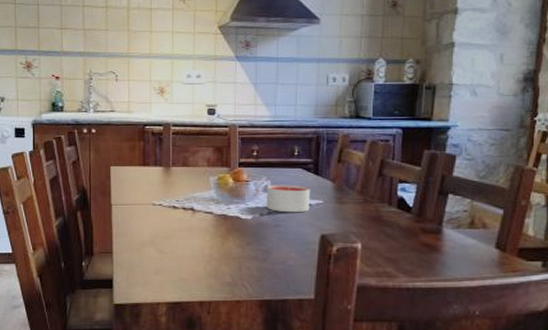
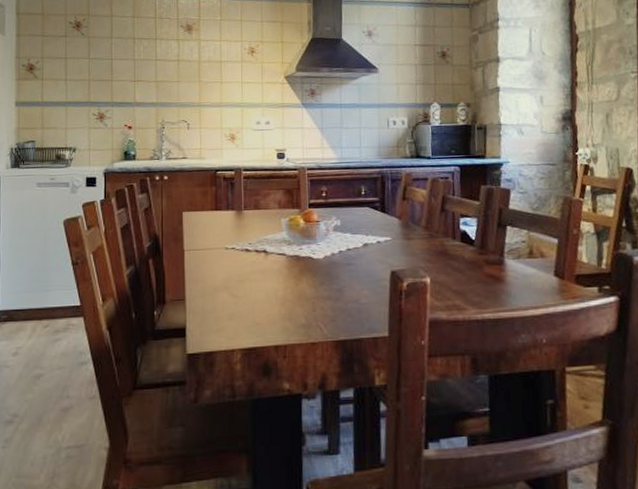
candle: present [266,184,311,213] -> none [336,223,379,251]

